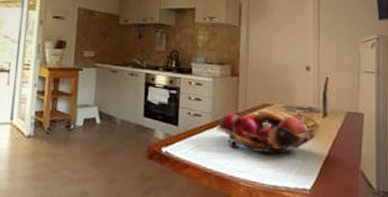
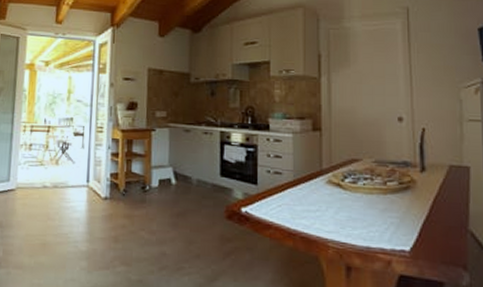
fruit basket: present [216,109,316,153] -> none [299,165,414,212]

